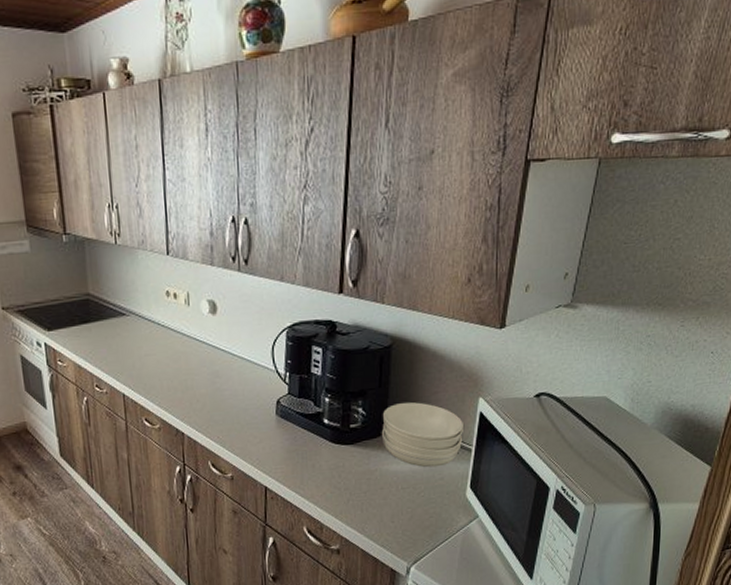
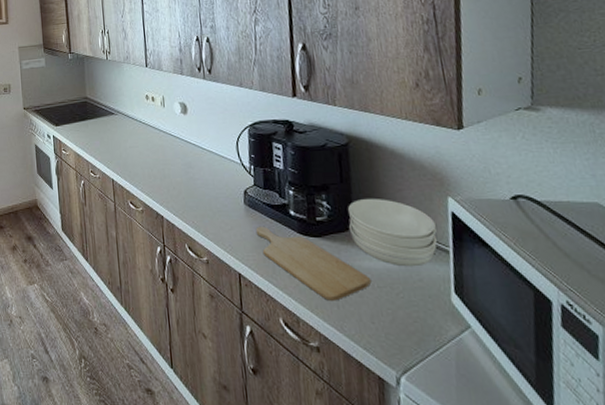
chopping board: none [286,436,396,506] -> present [255,226,372,301]

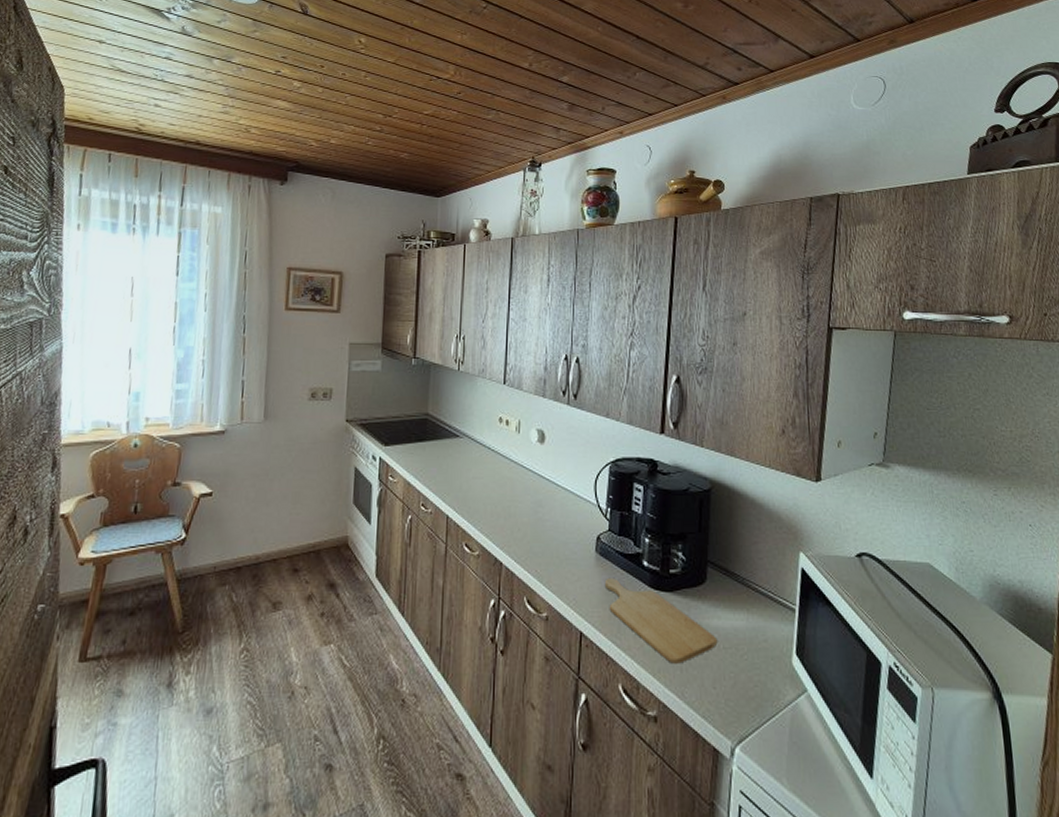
bowl: present [348,198,437,267] -> none [702,550,786,626]

